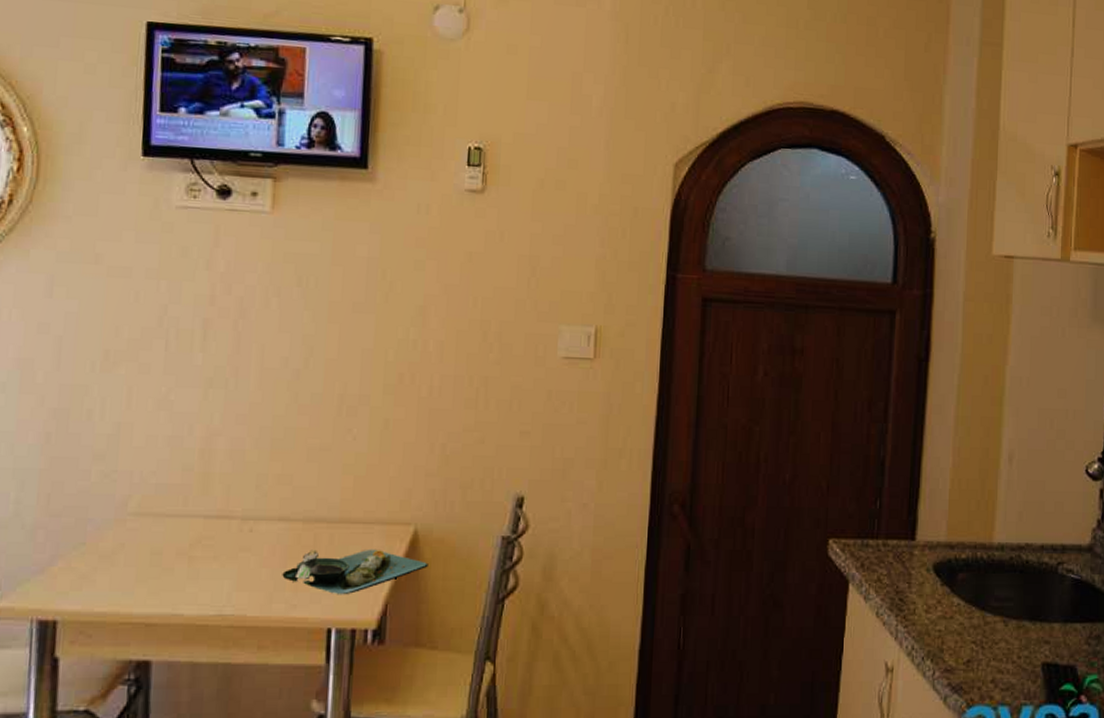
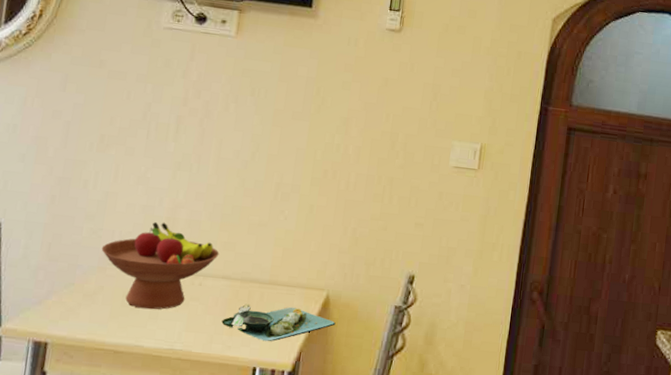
fruit bowl: none [117,455,272,568] -> present [101,221,219,310]

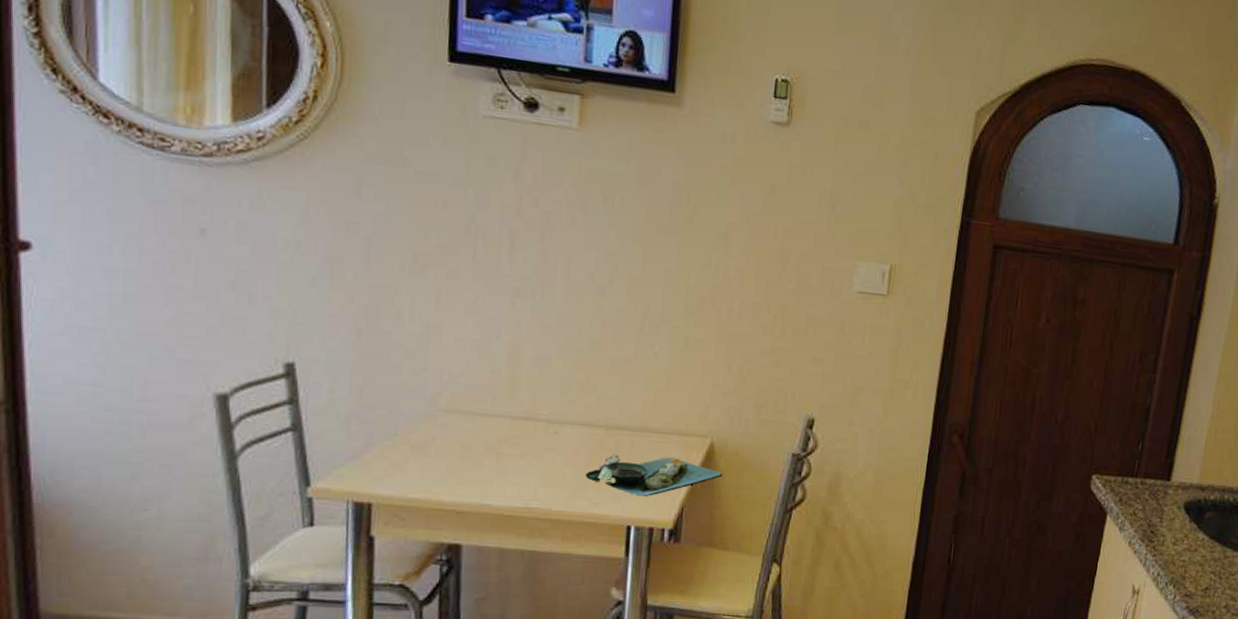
fruit bowl: present [101,221,219,310] -> none [428,359,577,463]

